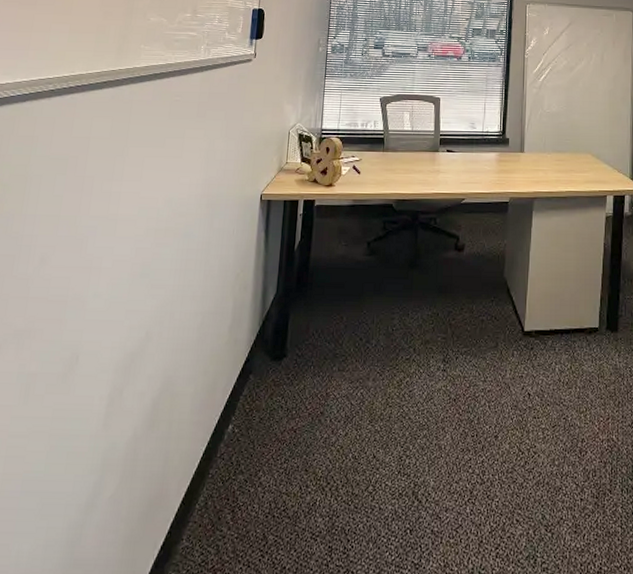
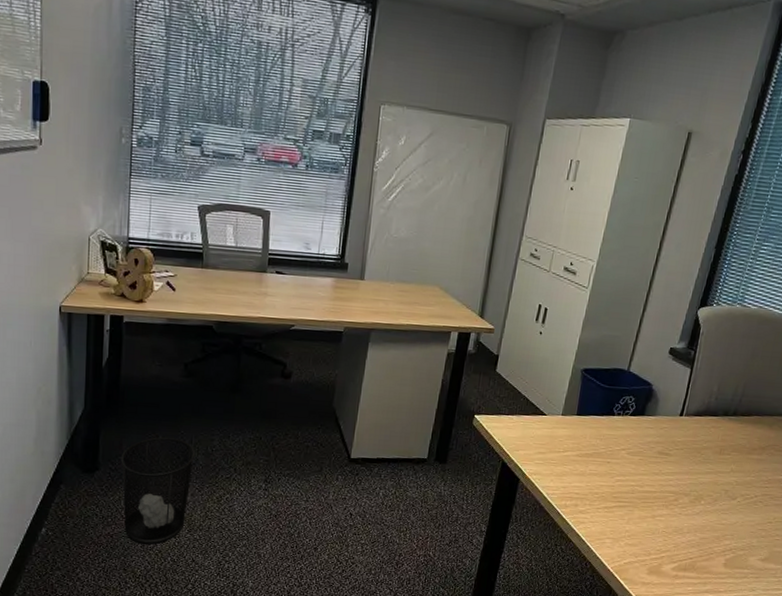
waste bin: none [307,319,377,439] -> present [120,437,196,545]

